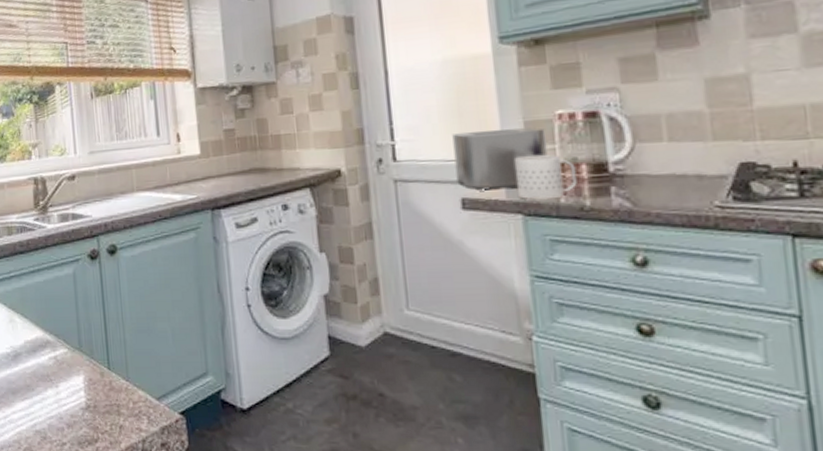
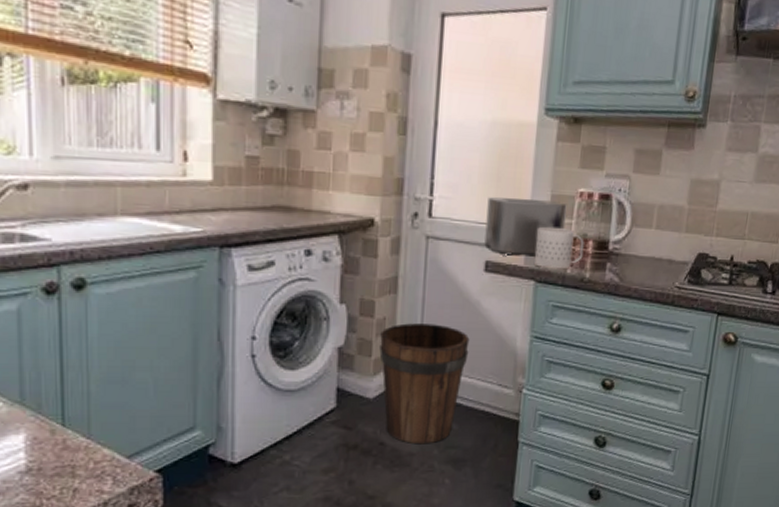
bucket: none [363,267,460,397] -> present [379,323,470,445]

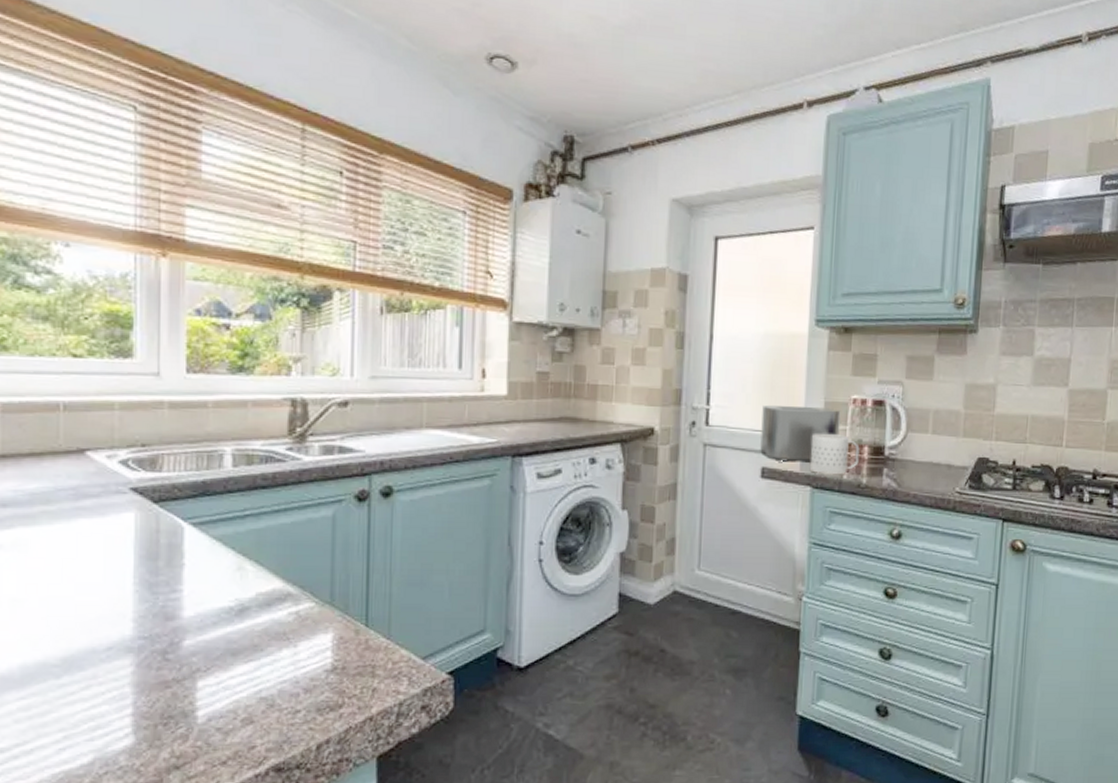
bucket: present [379,323,470,445] -> none [660,529,748,652]

